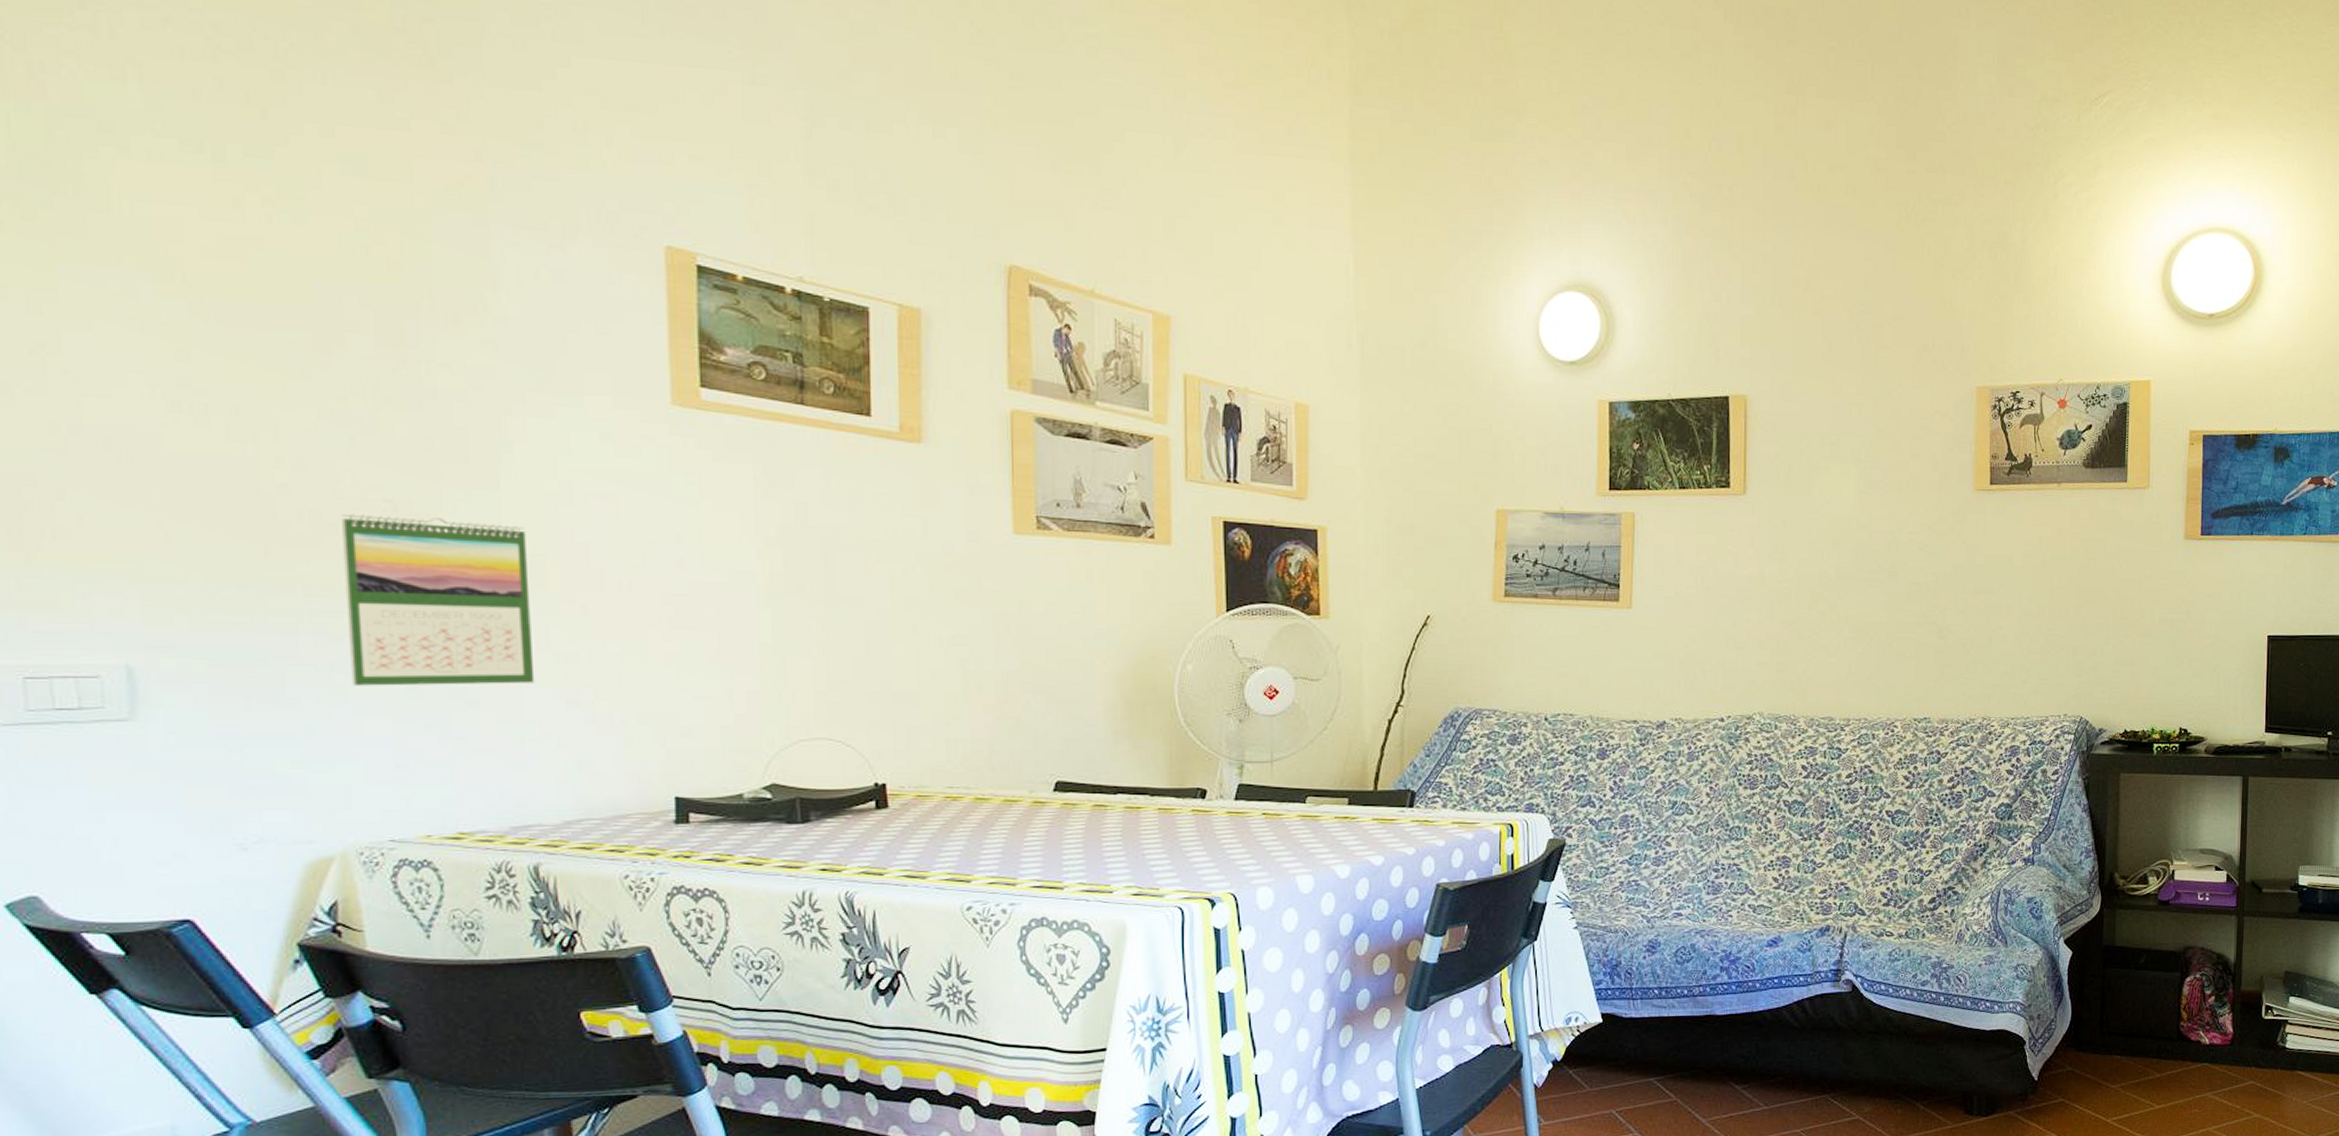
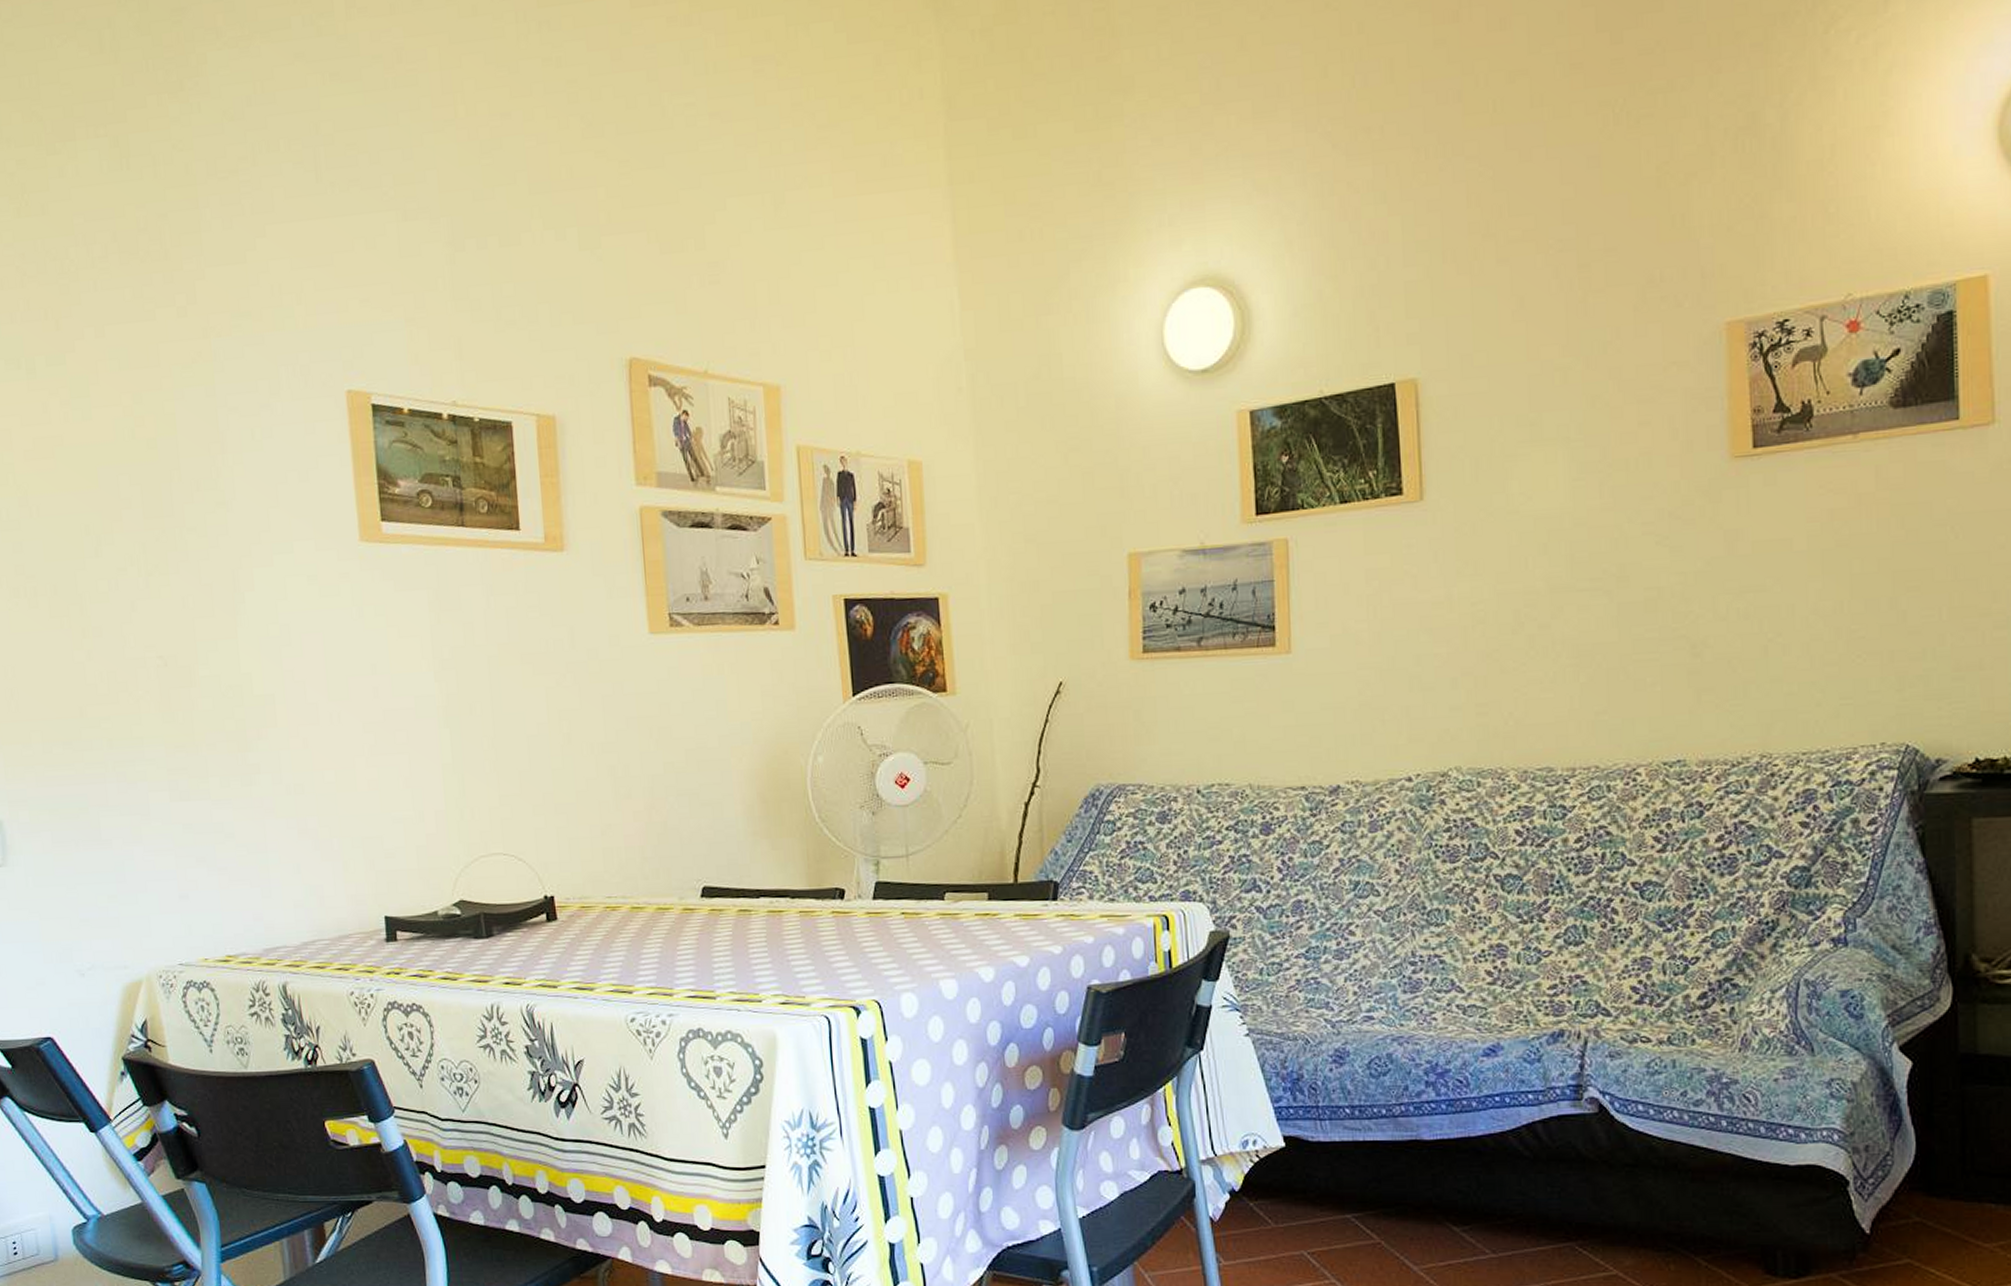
calendar: present [342,513,535,686] -> none [129,667,273,826]

